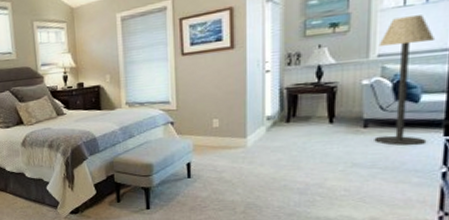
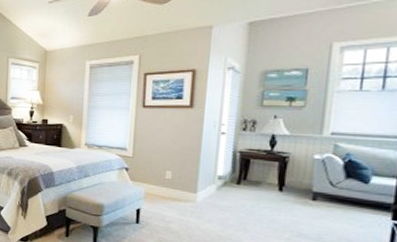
floor lamp: present [374,15,436,146] -> none [322,101,390,226]

